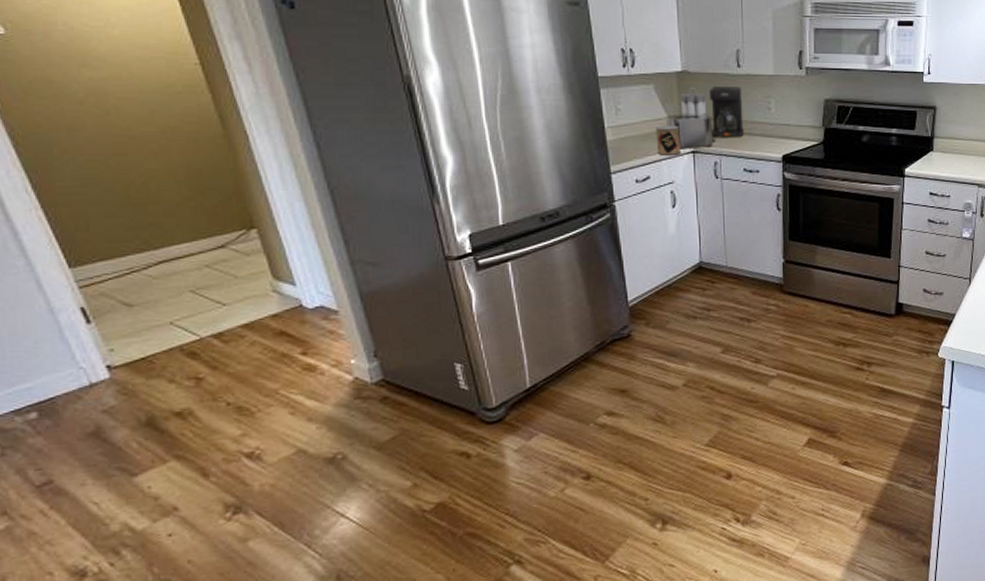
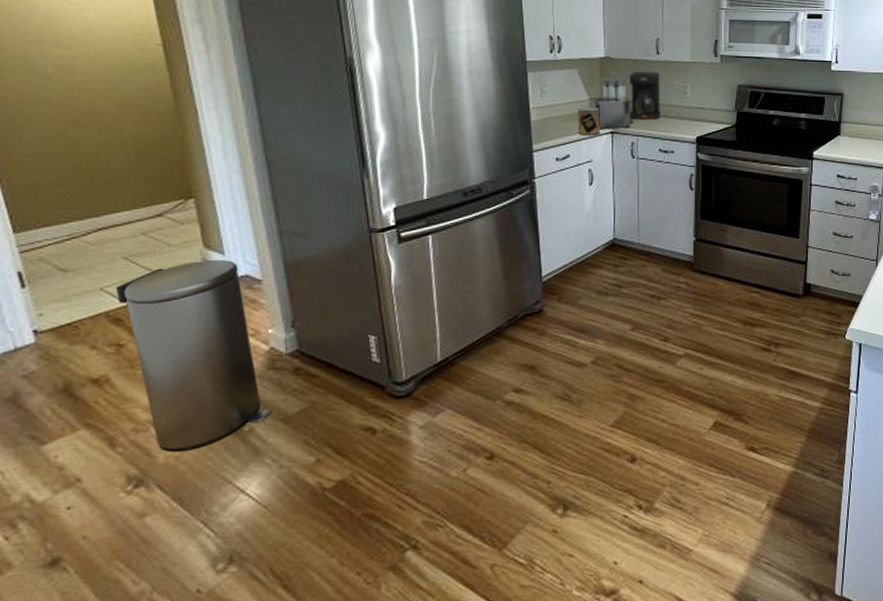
pedal bin: none [186,291,363,480] -> present [115,260,271,452]

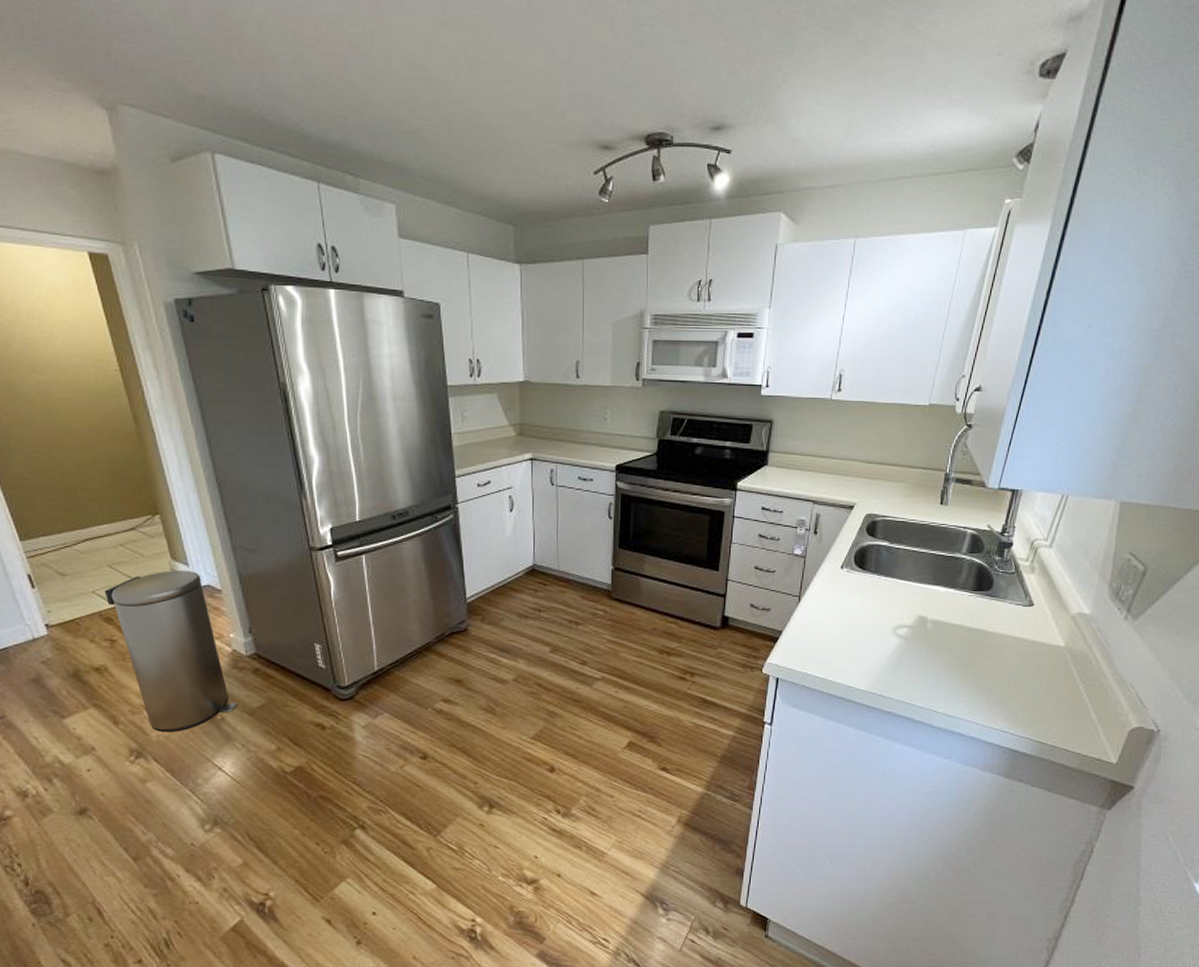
tin can: present [577,107,600,135] -> none [497,432,520,462]
toaster: present [587,97,633,130] -> none [507,422,552,457]
spice rack: present [602,72,627,98] -> none [521,397,546,424]
coffee maker: present [629,72,662,120] -> none [549,396,581,447]

